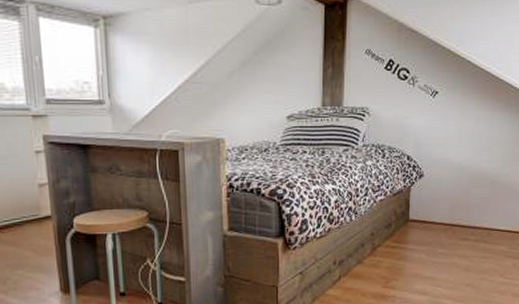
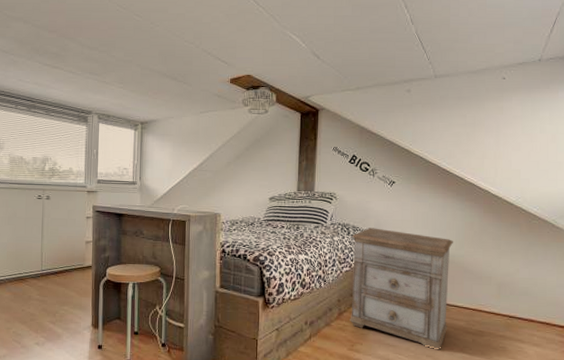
nightstand: none [384,148,499,278] -> present [350,228,453,350]

